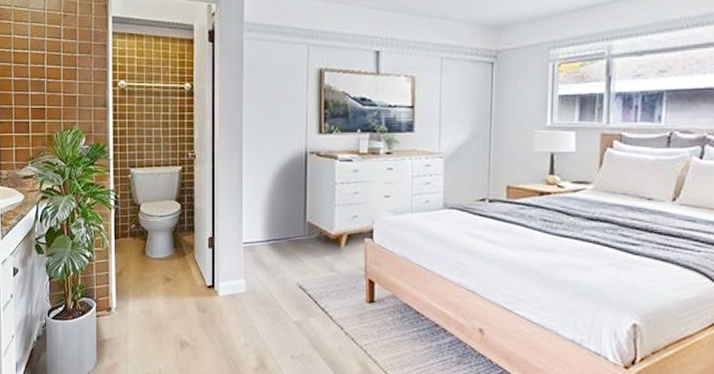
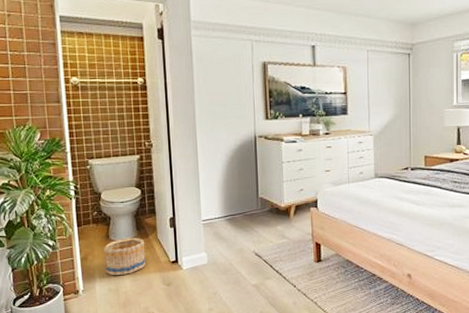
basket: none [140,255,181,296] -> present [104,237,146,276]

